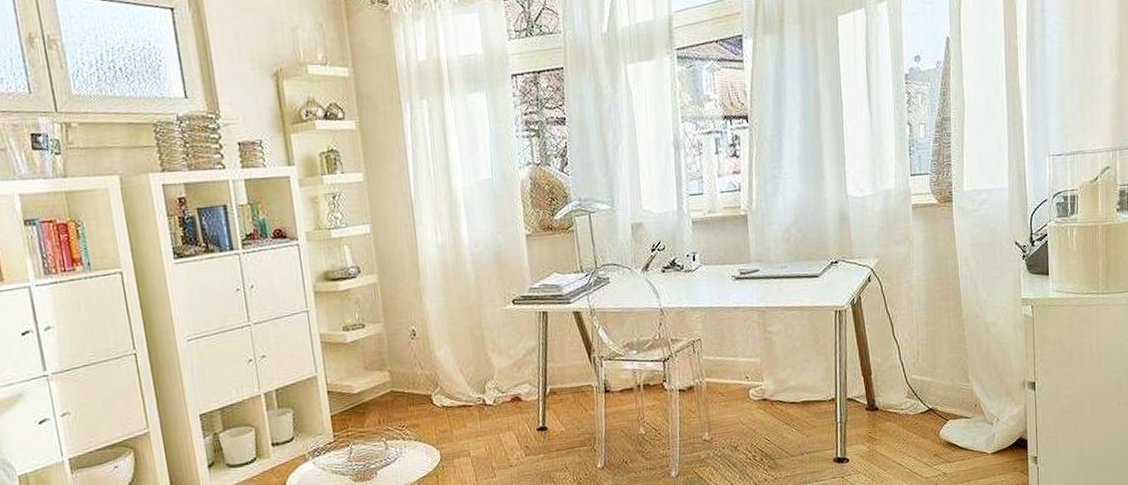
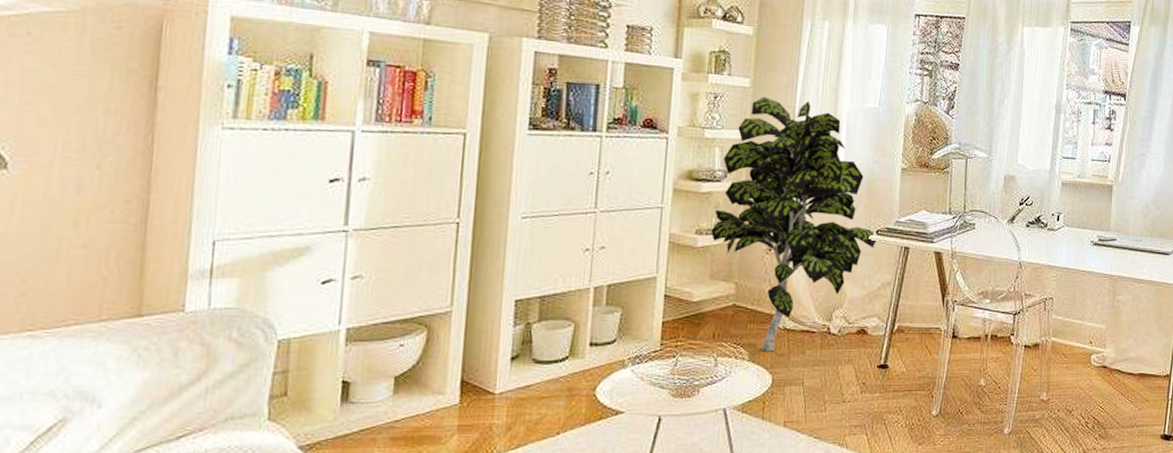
indoor plant: none [354,185,515,430] -> present [710,97,878,352]

